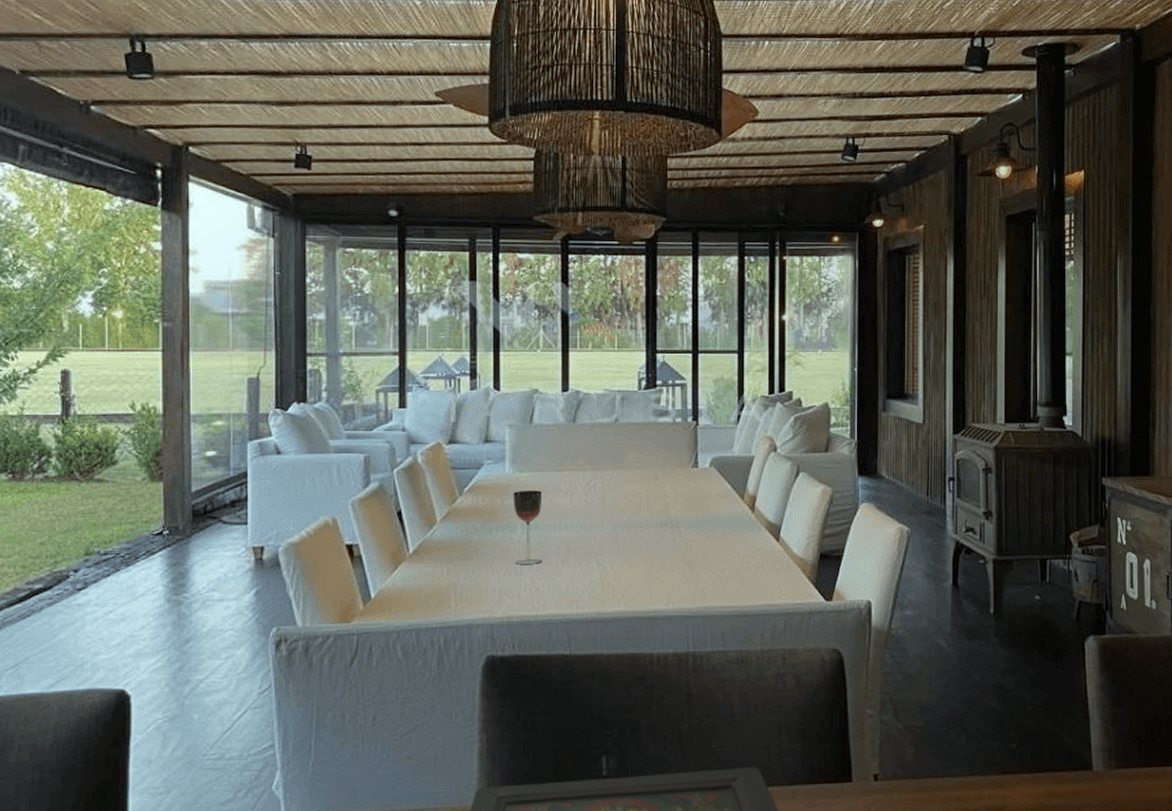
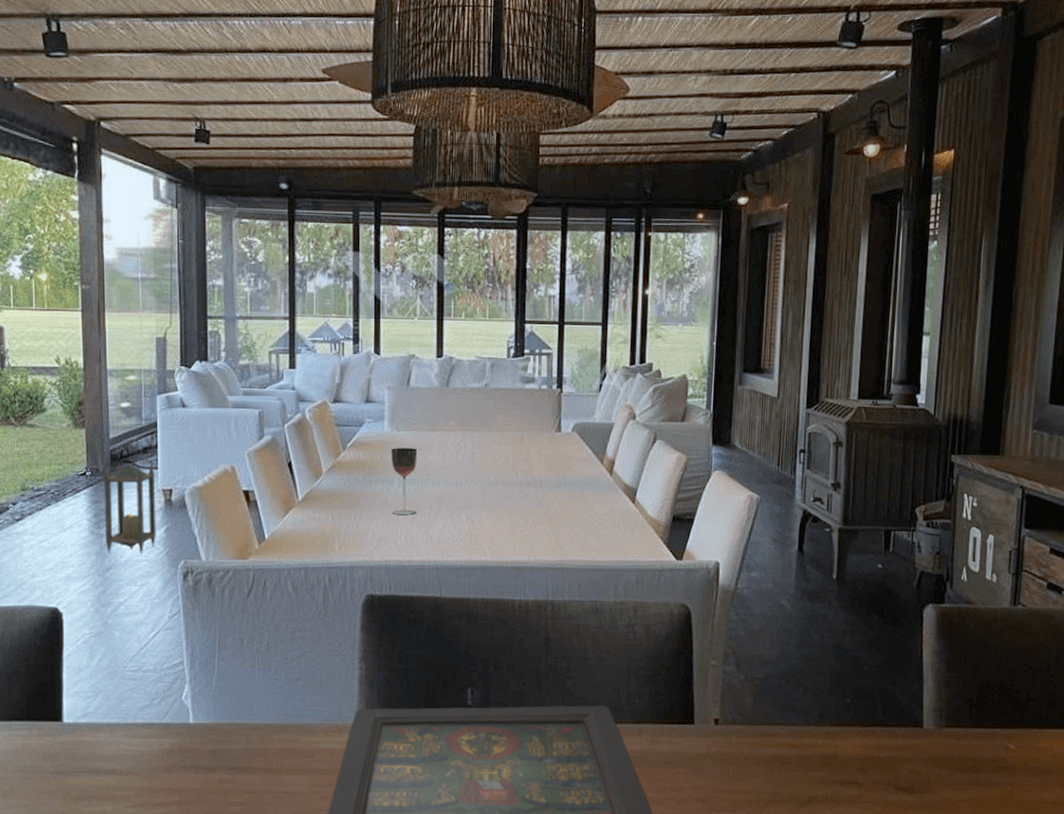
lantern: none [183,518,245,623] -> present [104,462,156,554]

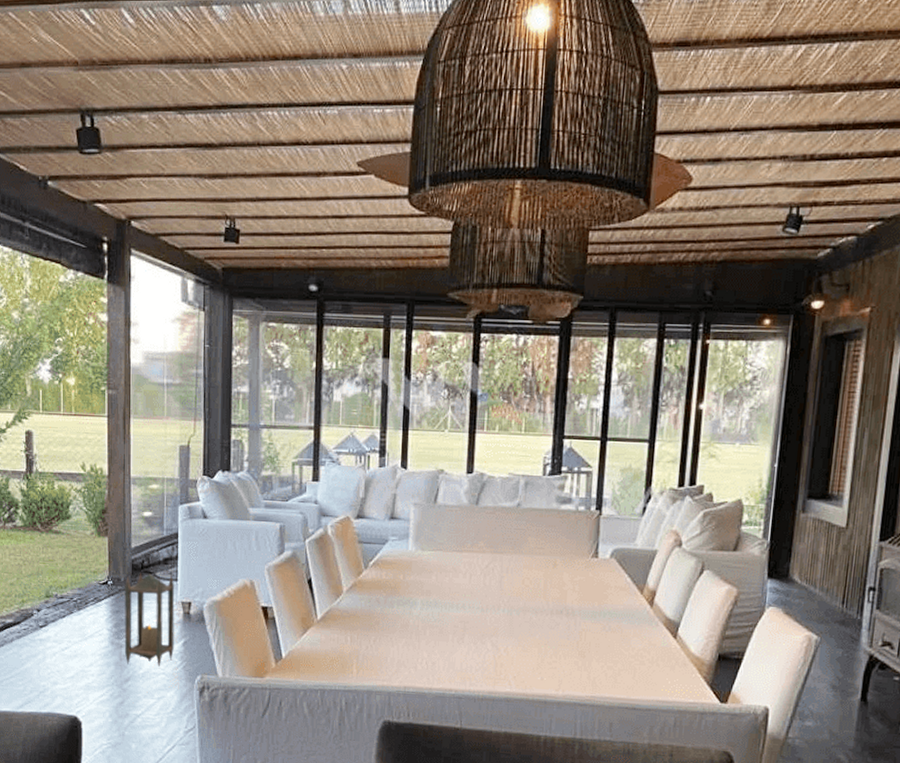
wineglass: present [390,448,418,515] -> none [413,568,443,640]

